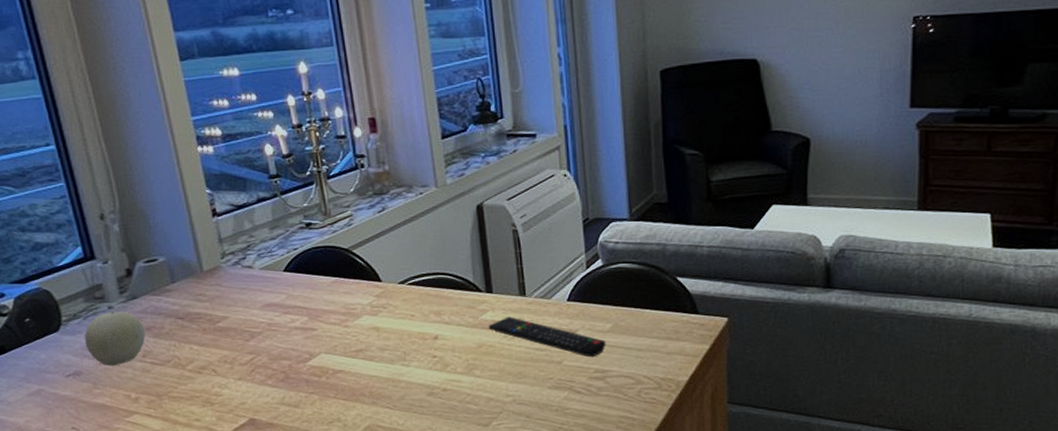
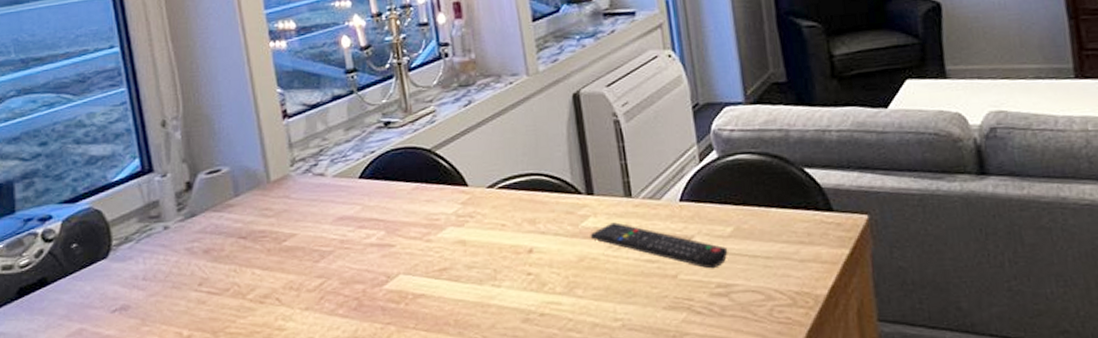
fruit: present [84,311,146,366] -> none [136,231,203,298]

